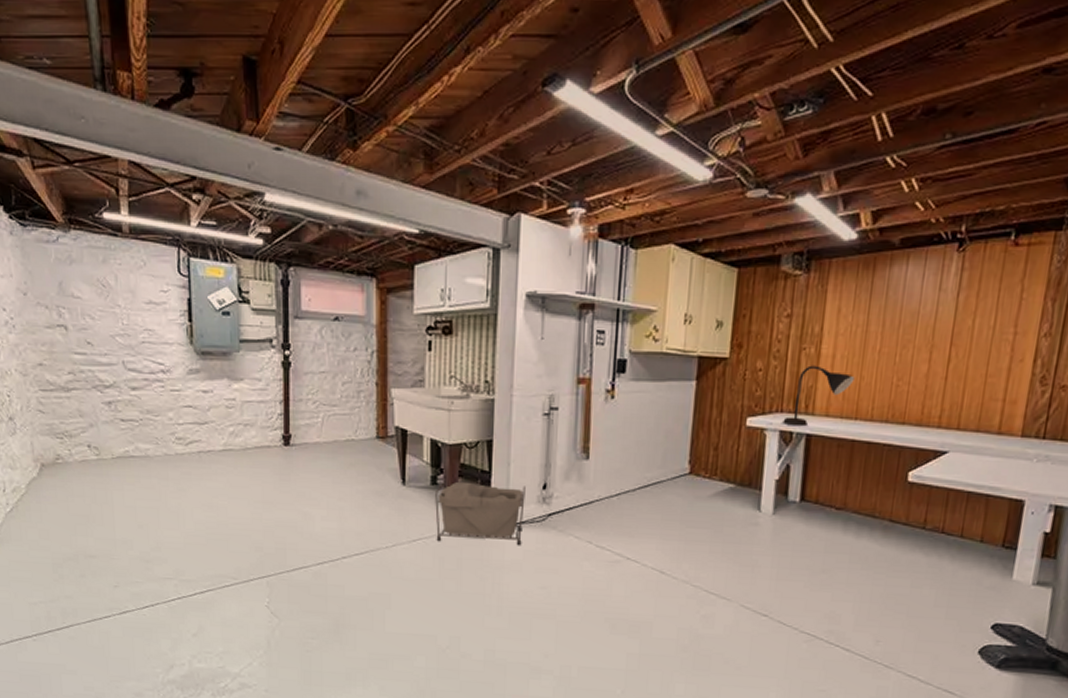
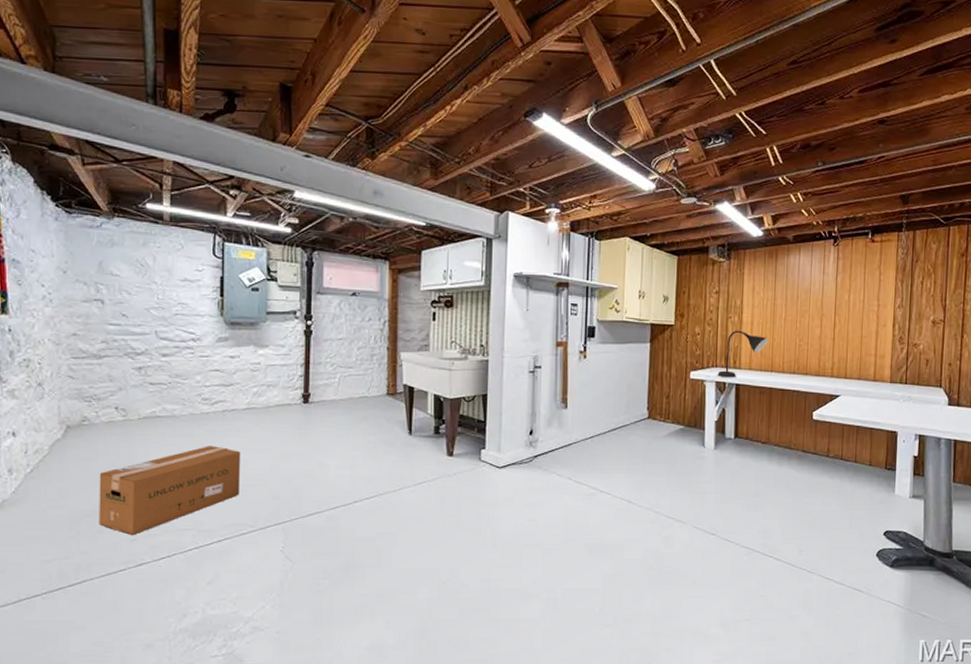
box: none [77,490,220,581] -> present [99,446,241,535]
laundry basket: present [435,482,526,546] -> none [438,430,515,485]

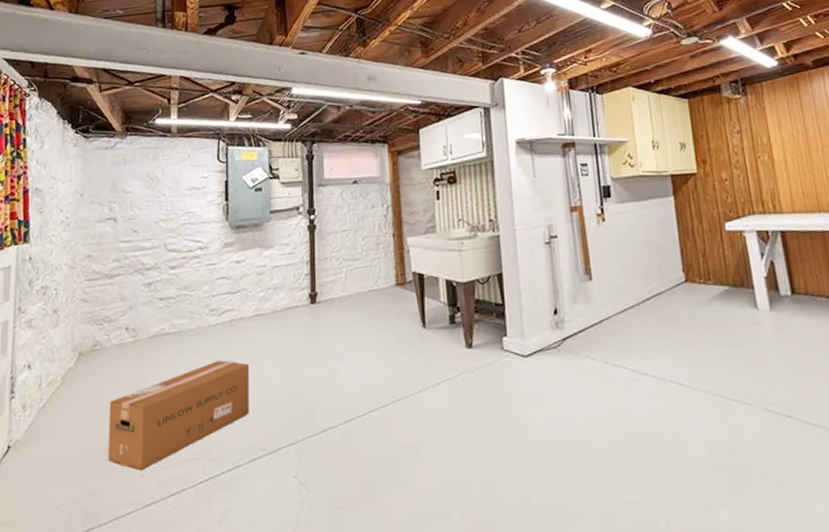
desk lamp: present [716,330,768,378] -> none [755,170,809,226]

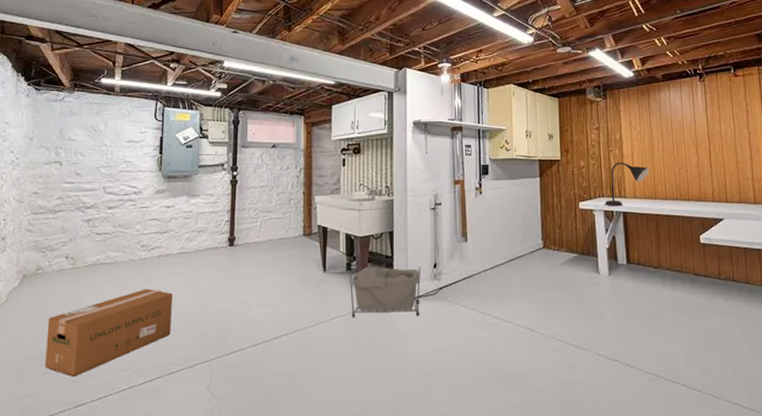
laundry basket: none [454,313,542,382] -> present [350,266,421,318]
desk lamp: none [755,170,809,226] -> present [604,162,649,207]

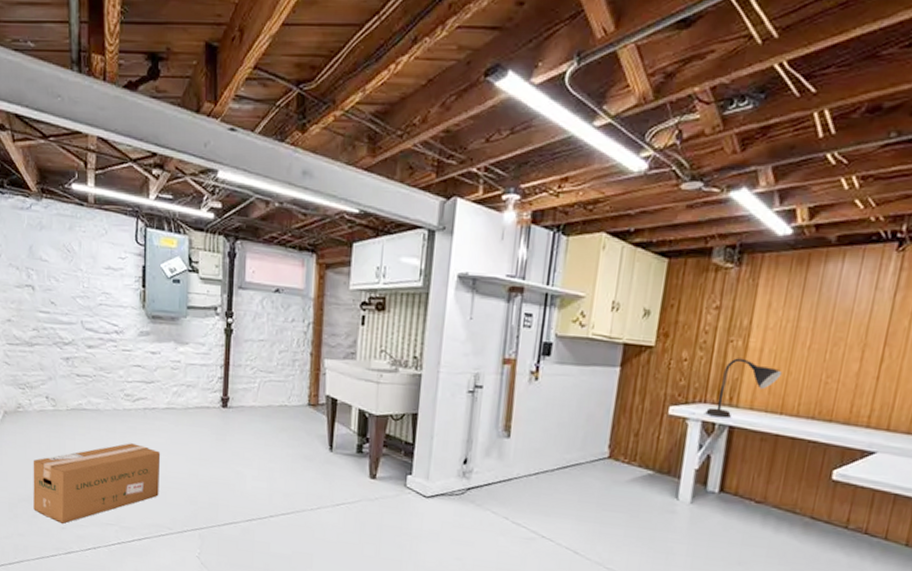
laundry basket: present [350,266,421,318] -> none [358,451,447,517]

